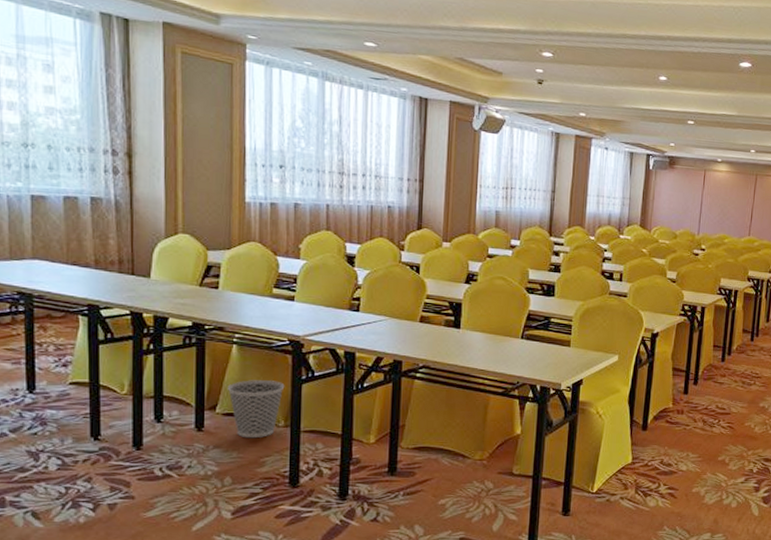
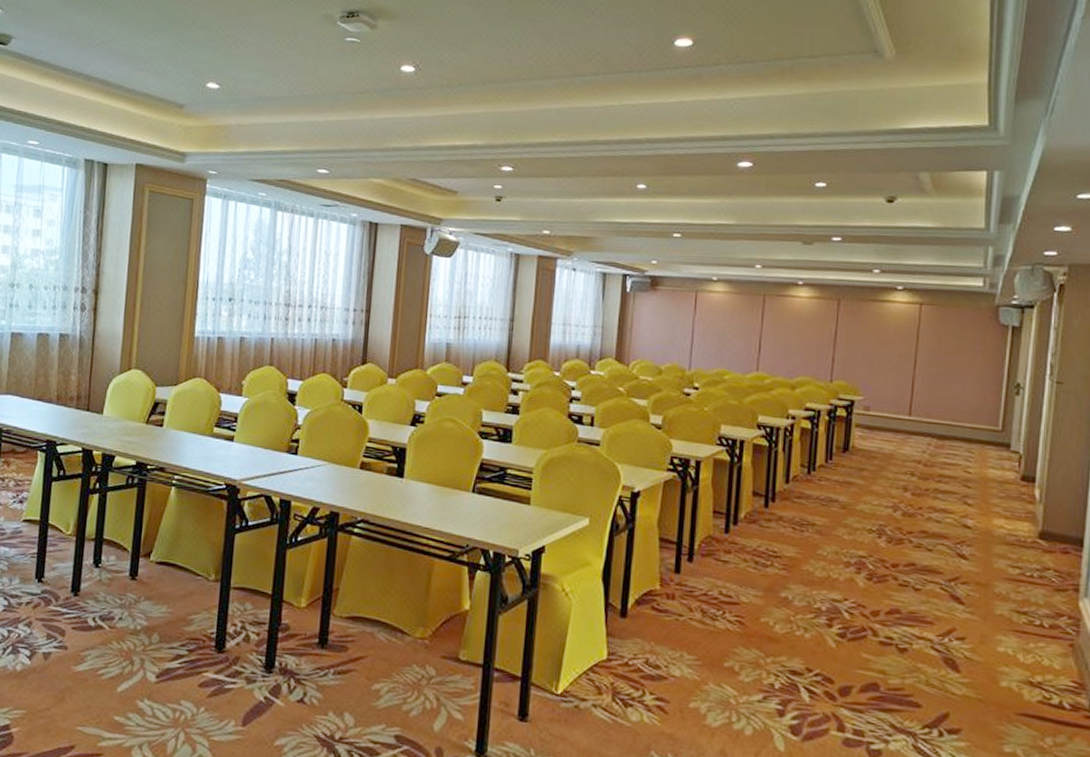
wastebasket: present [228,380,285,439] -> none [163,526,218,592]

